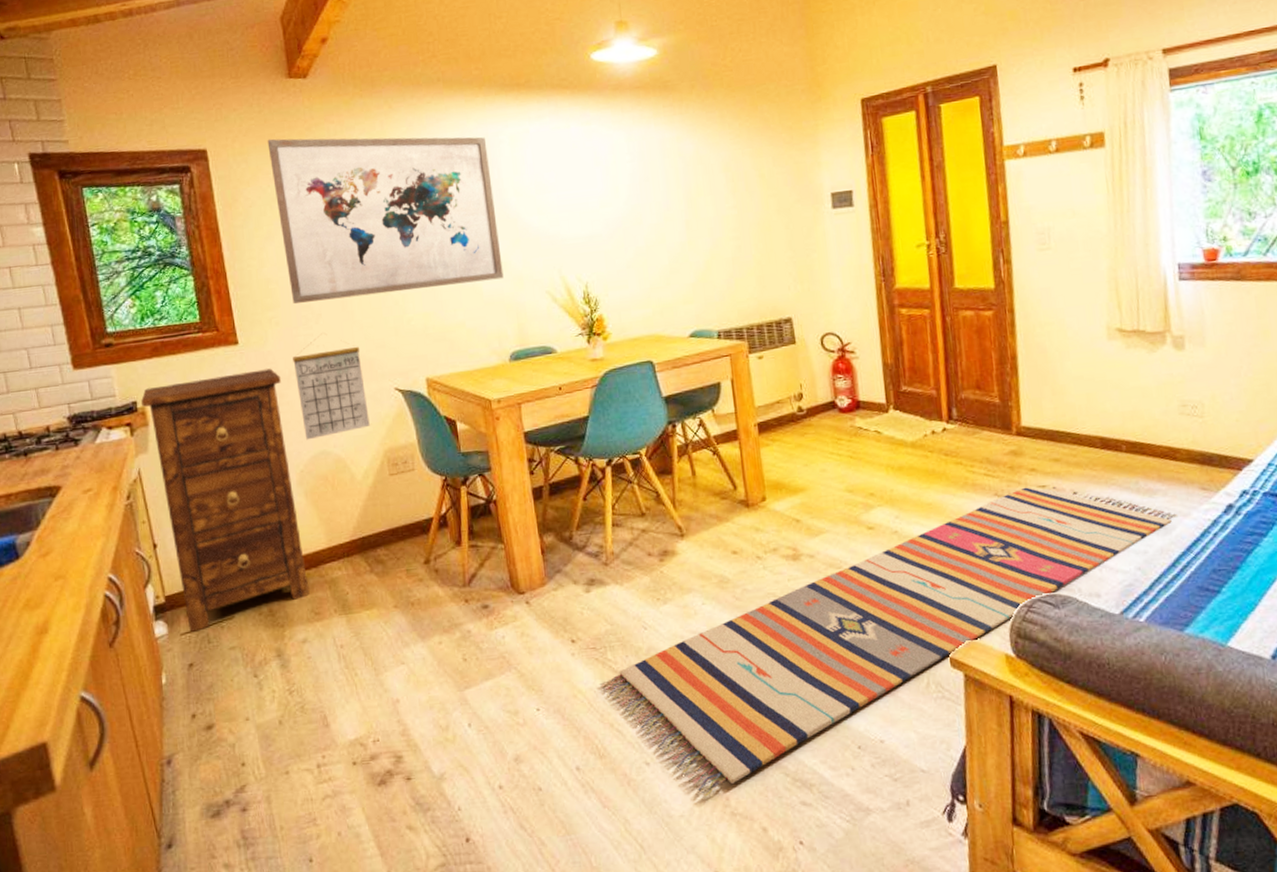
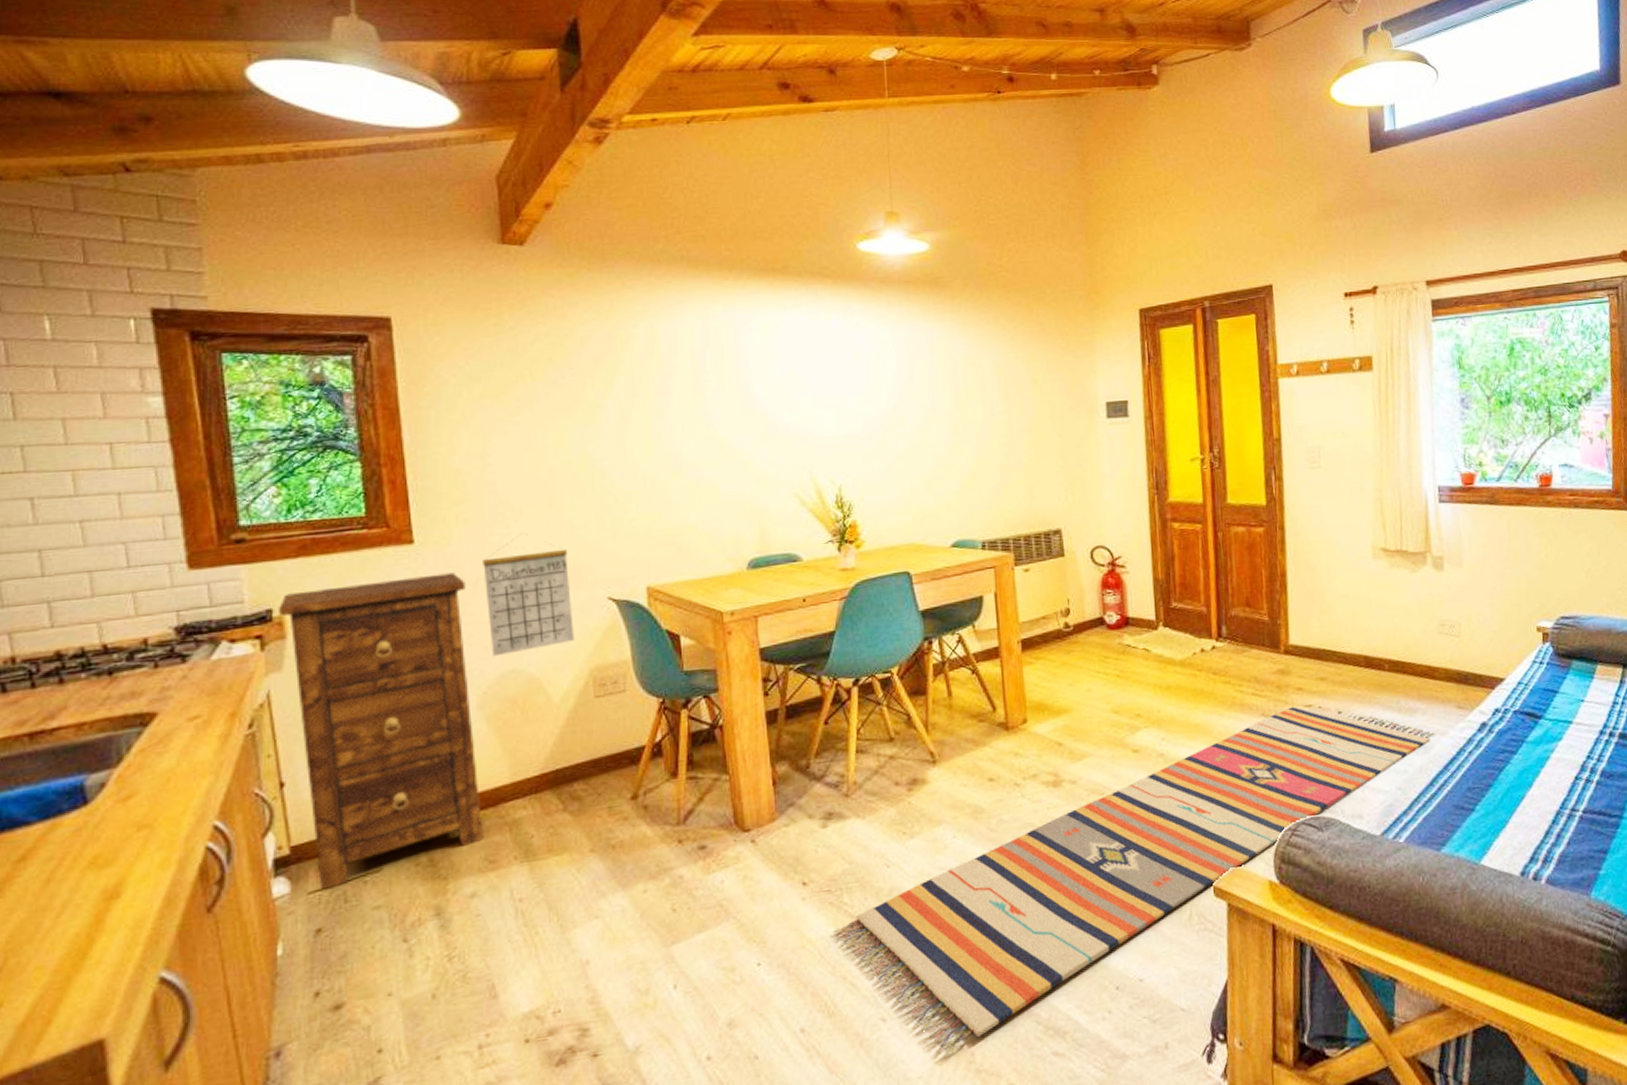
wall art: present [267,137,504,304] -> none [469,310,746,498]

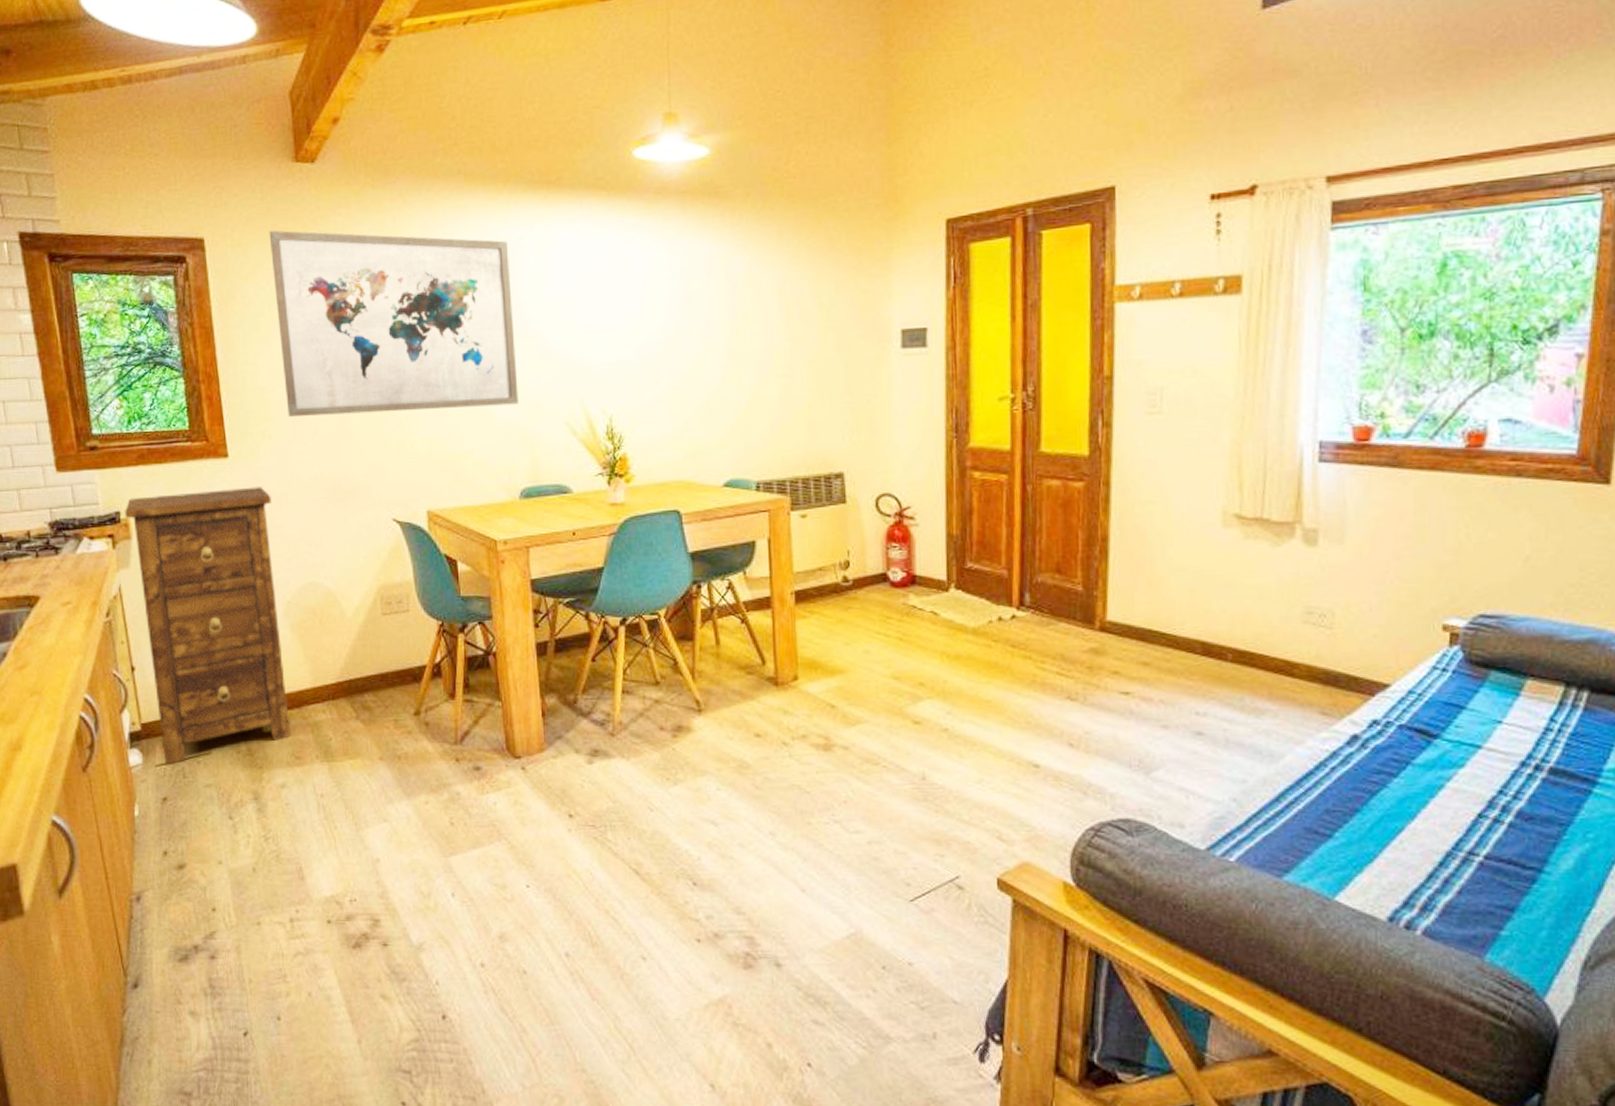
wall art: none [469,310,746,498] -> present [269,230,519,417]
calendar: present [483,539,574,657] -> none [285,457,364,569]
rug: present [832,705,1436,1054] -> none [596,692,1289,1002]

